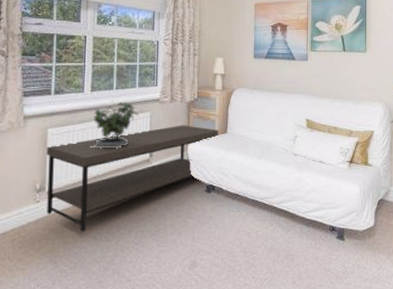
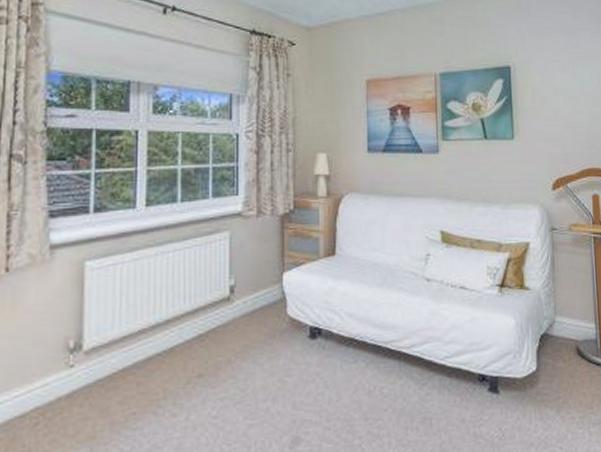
storage bench: present [46,125,219,232] -> none [83,246,325,406]
potted plant: present [90,100,138,149] -> none [146,217,213,286]

